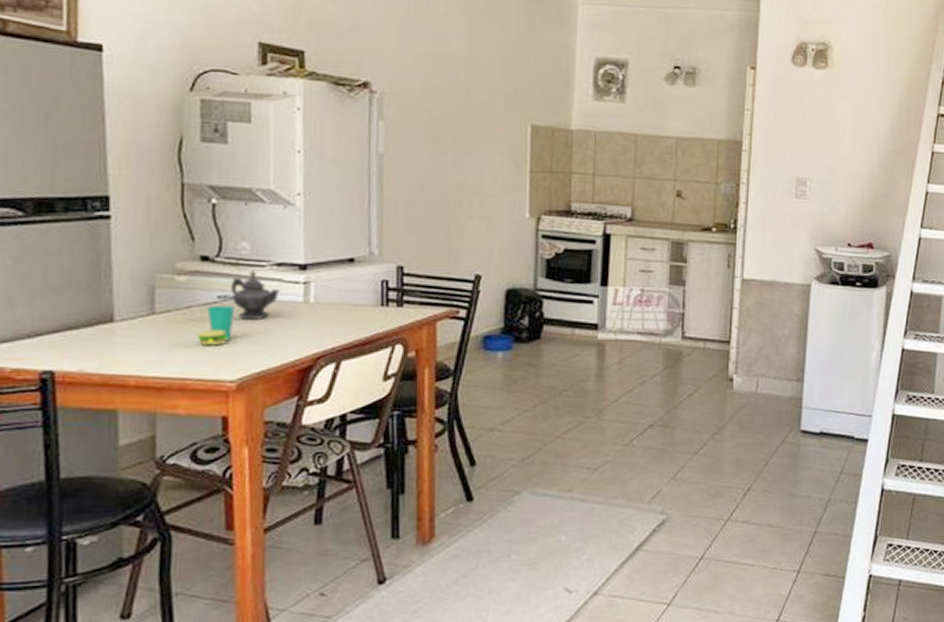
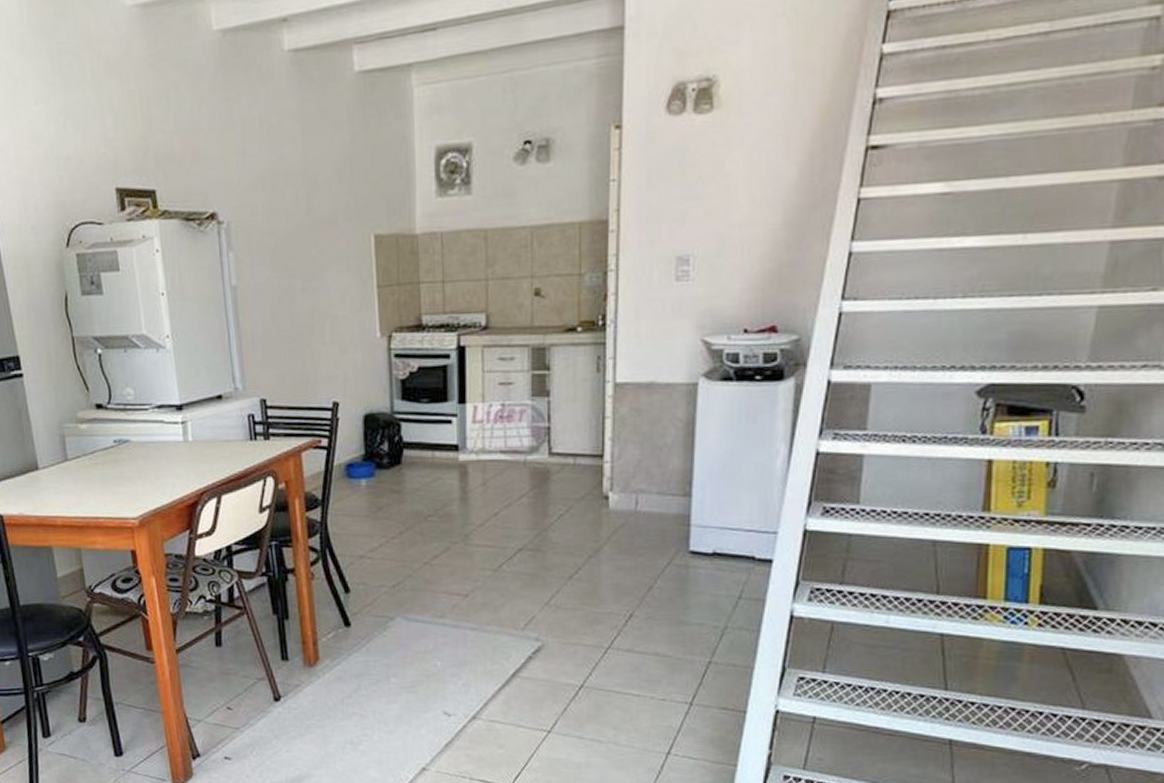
cup: present [198,305,235,346] -> none [103,448,130,487]
teapot: present [230,269,280,321] -> none [122,413,163,462]

